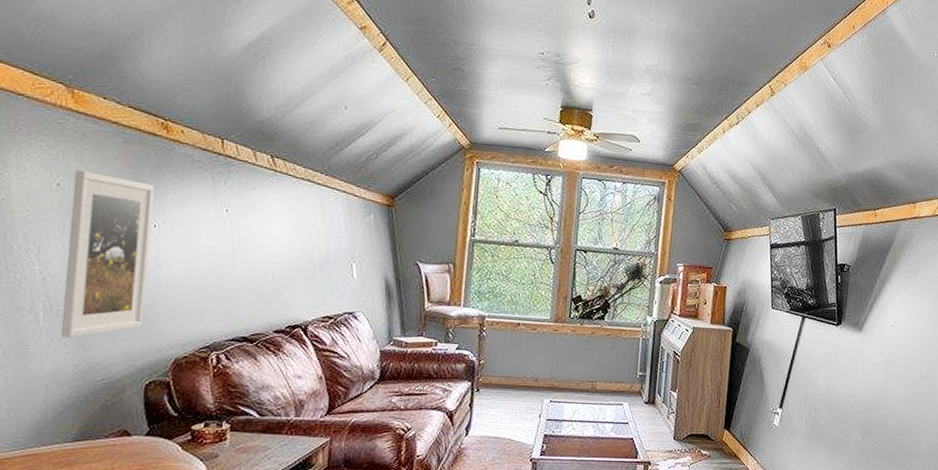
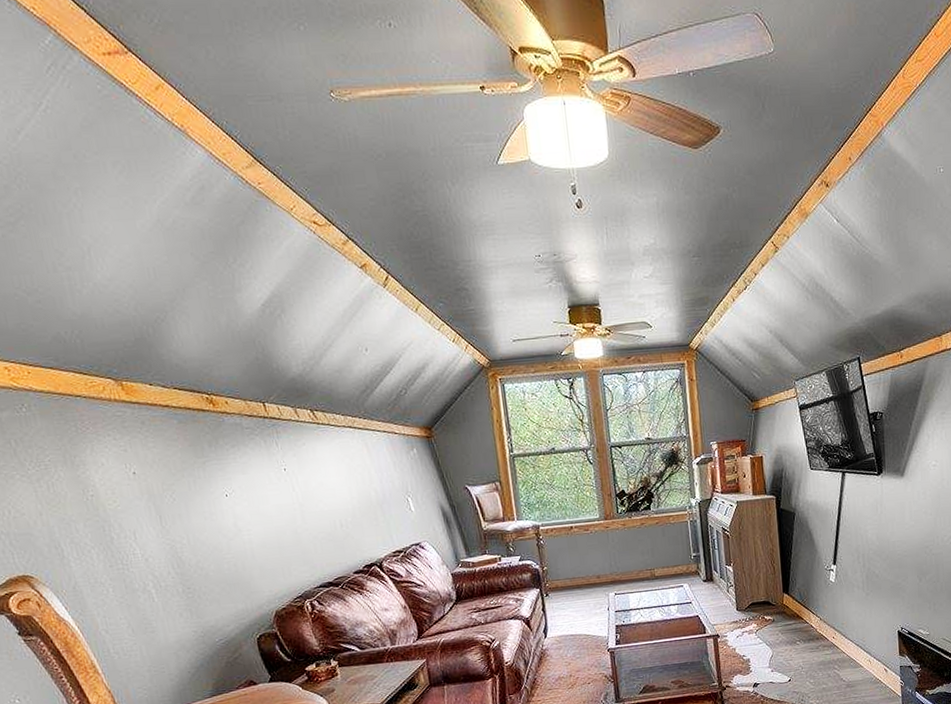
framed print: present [61,169,155,339] -> none [144,456,240,610]

